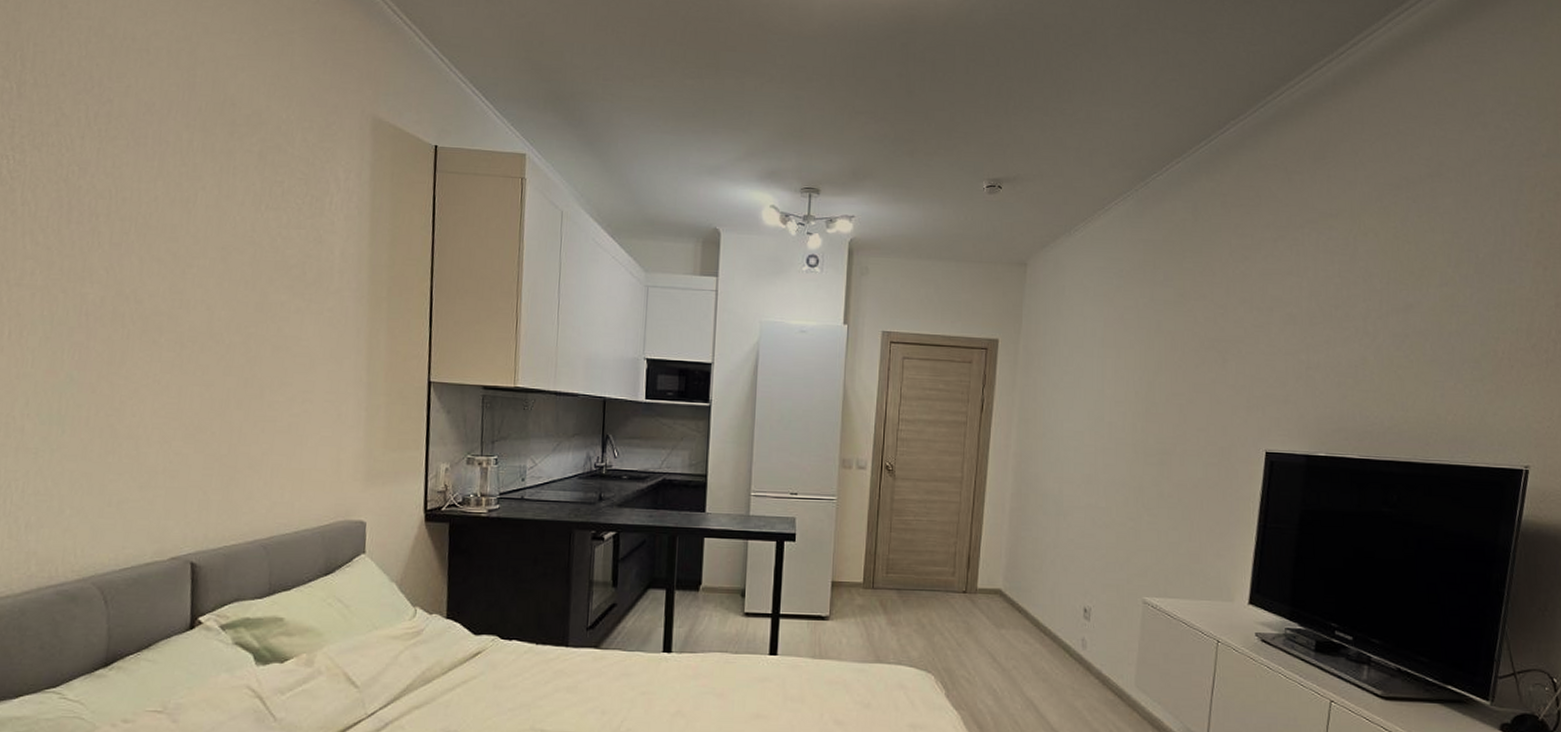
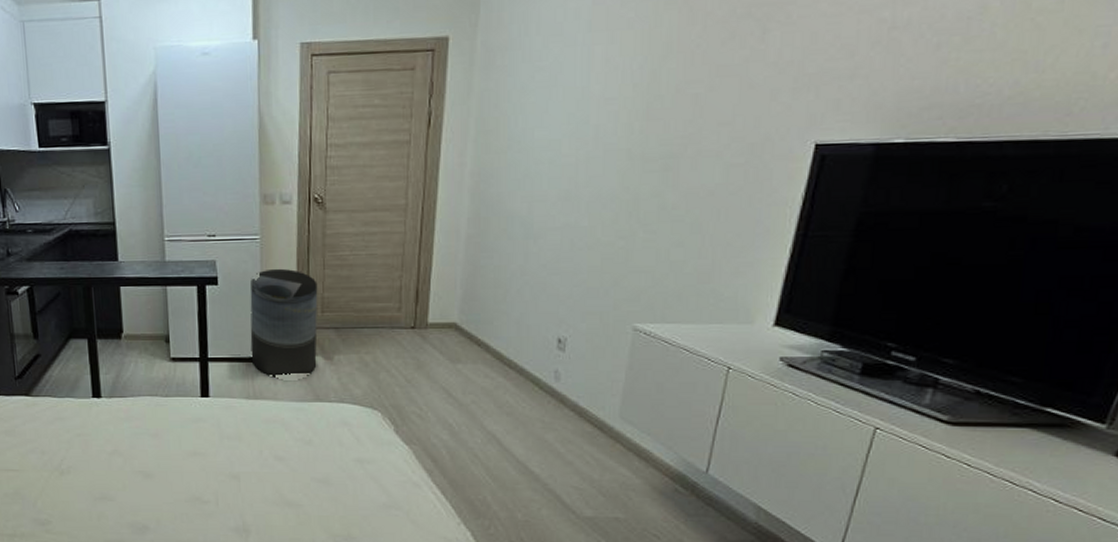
trash can: none [820,528,884,638] -> present [250,268,318,379]

